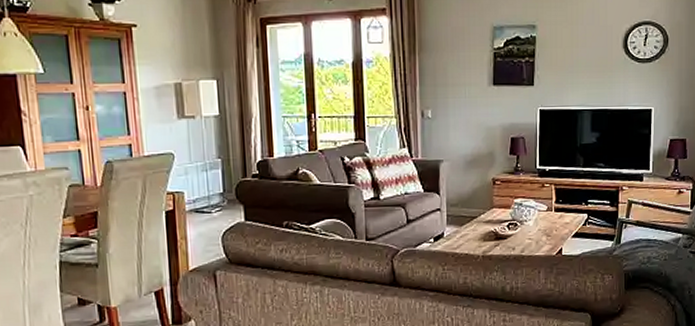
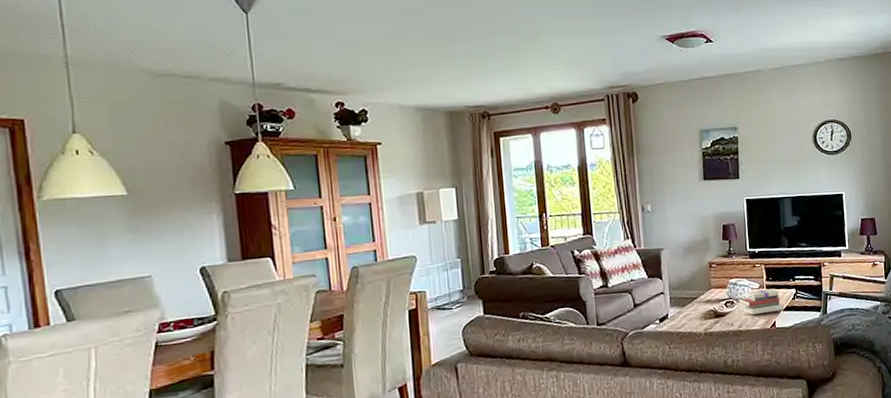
books: none [524,212,571,240] -> present [740,289,783,316]

